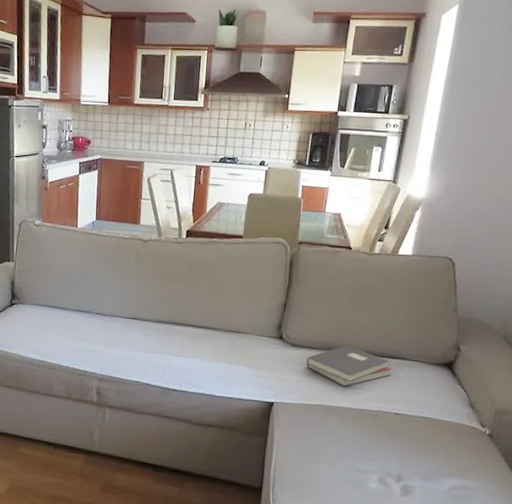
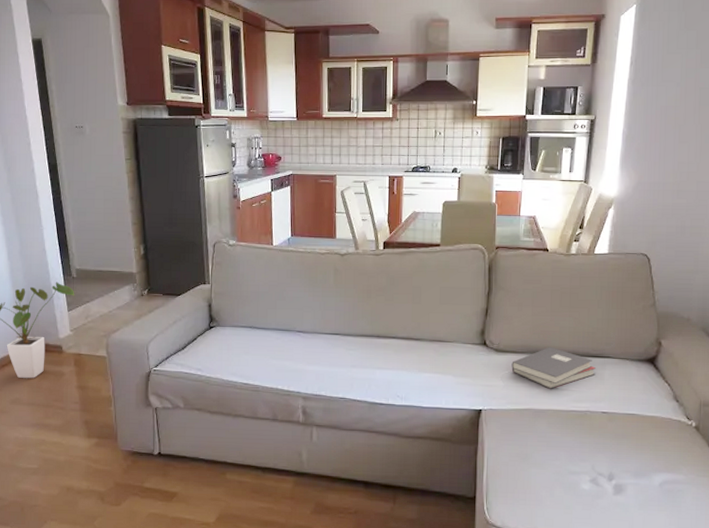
planter: present [212,8,239,52] -> none [397,18,424,61]

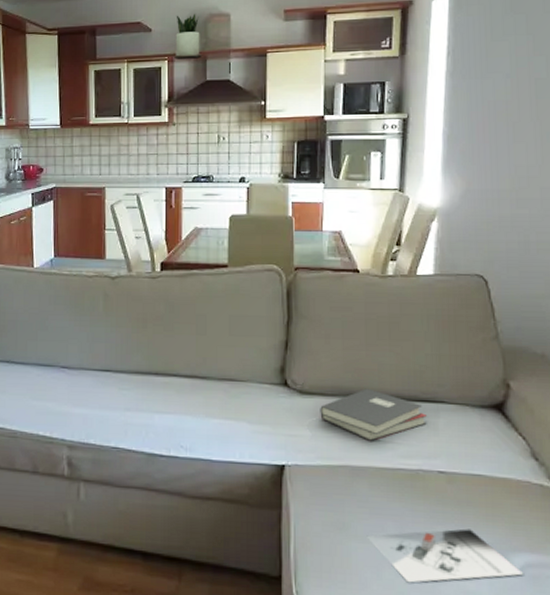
planter: none [397,18,424,61] -> present [173,13,203,60]
architectural model: none [544,456,662,499] -> present [366,528,524,583]

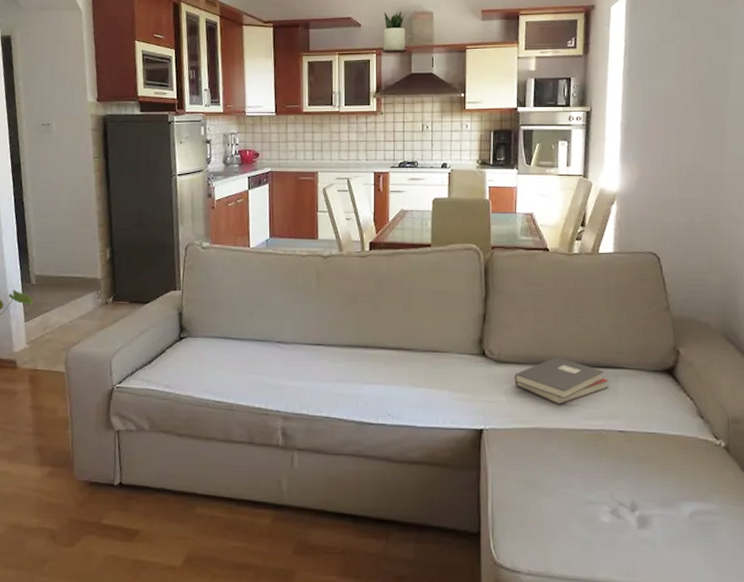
architectural model: present [366,528,524,583] -> none [556,482,692,534]

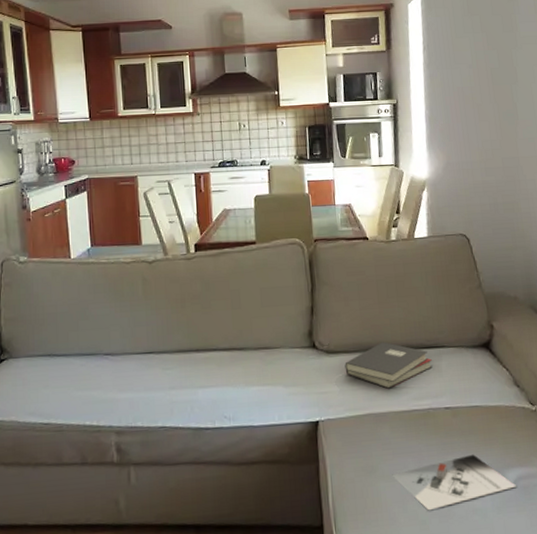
planter: present [381,11,408,54] -> none [193,12,220,55]
architectural model: none [556,482,692,534] -> present [392,454,517,511]

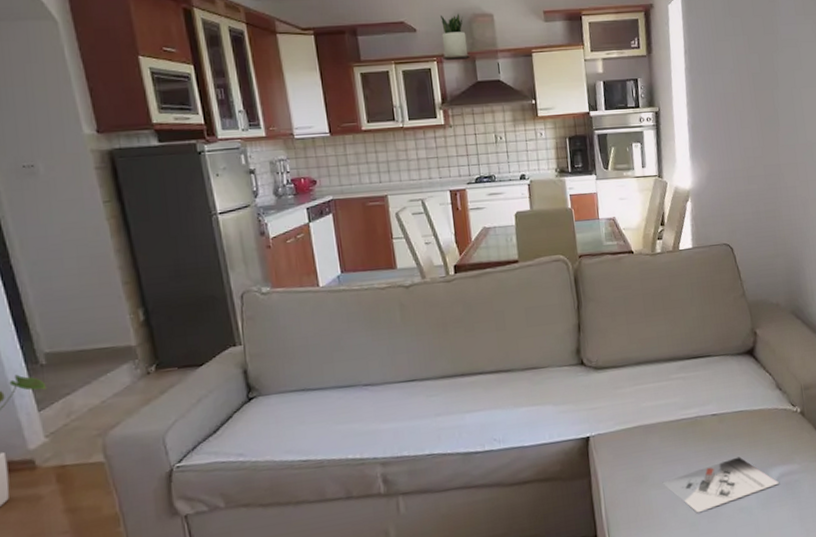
planter: none [193,12,220,55] -> present [439,13,471,61]
hardback book: present [345,341,433,389] -> none [613,354,699,401]

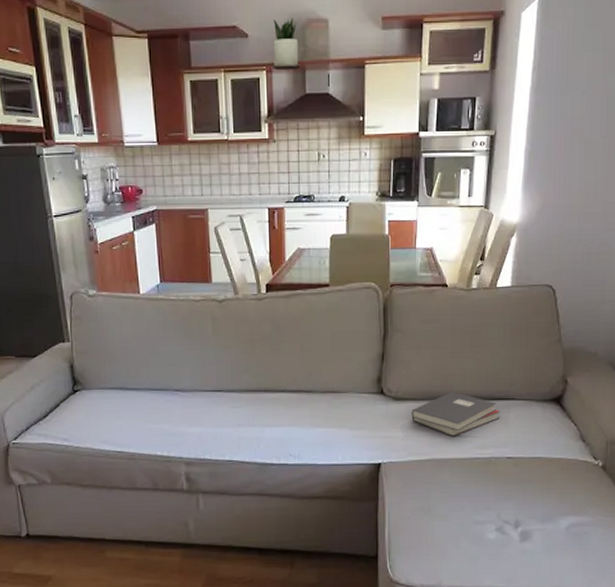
hardback book: none [613,354,699,401] -> present [411,391,500,437]
architectural model: present [662,456,780,513] -> none [448,501,568,549]

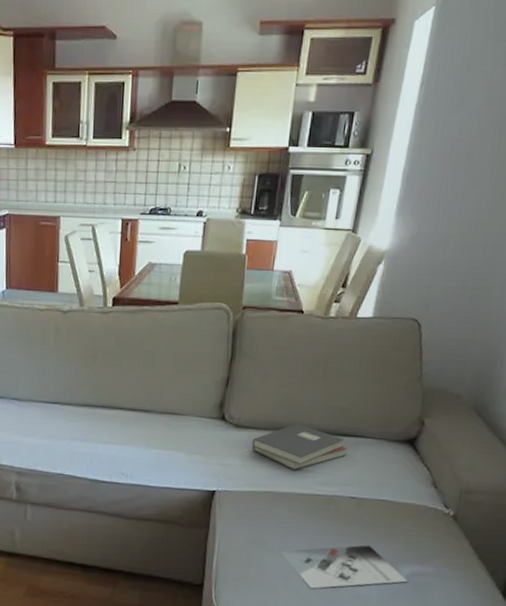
planter: present [271,17,302,71] -> none [138,19,170,76]
architectural model: none [448,501,568,549] -> present [280,545,409,589]

